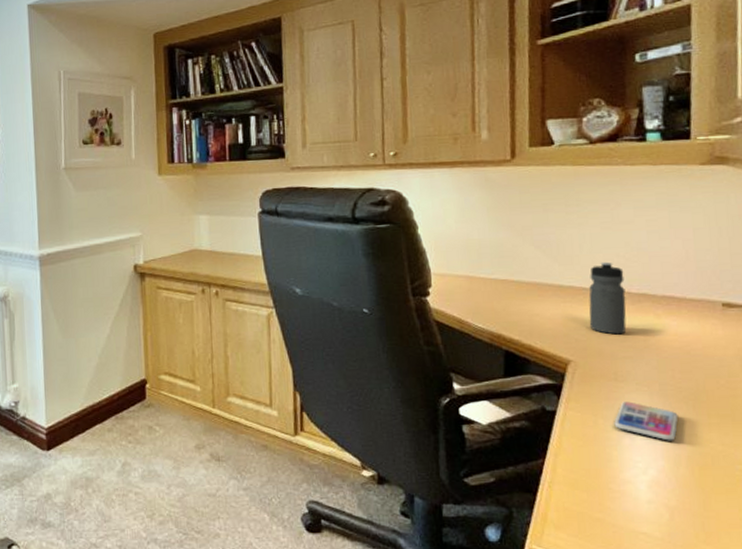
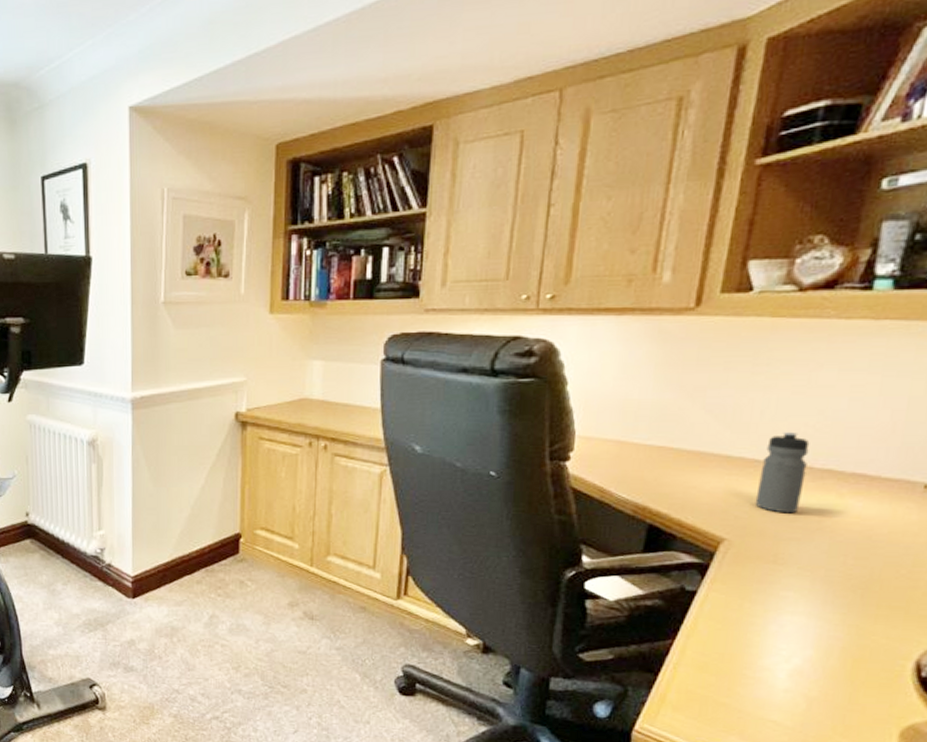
smartphone: present [614,401,678,441] -> none [762,586,841,630]

